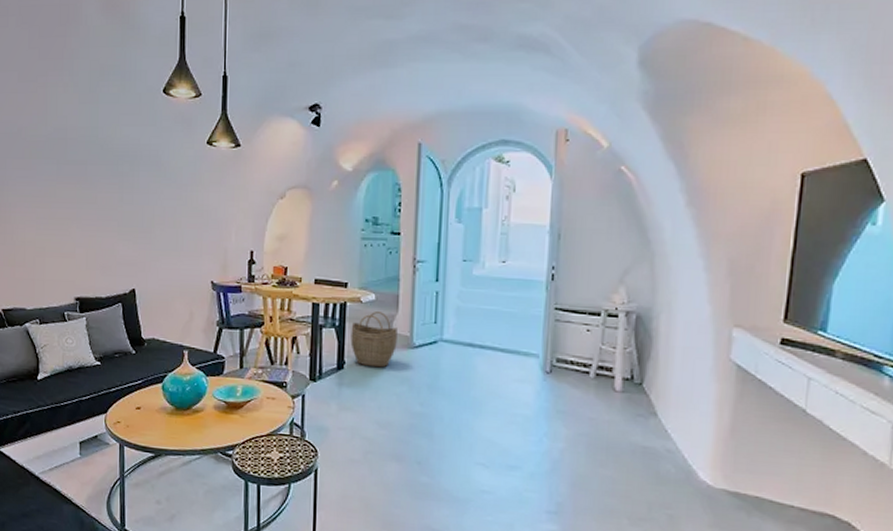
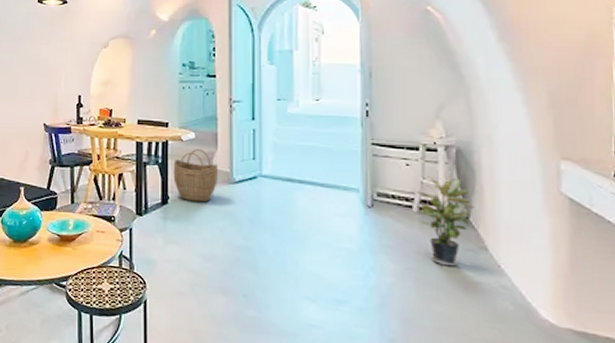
potted plant: none [594,345,649,432] -> present [416,179,475,267]

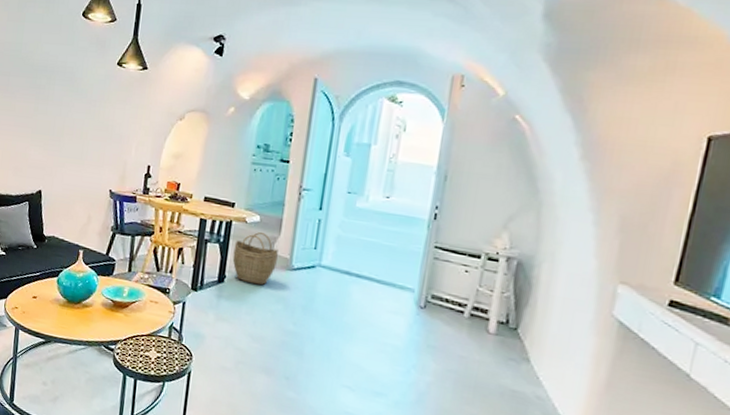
potted plant: present [416,179,475,267] -> none [468,288,526,374]

